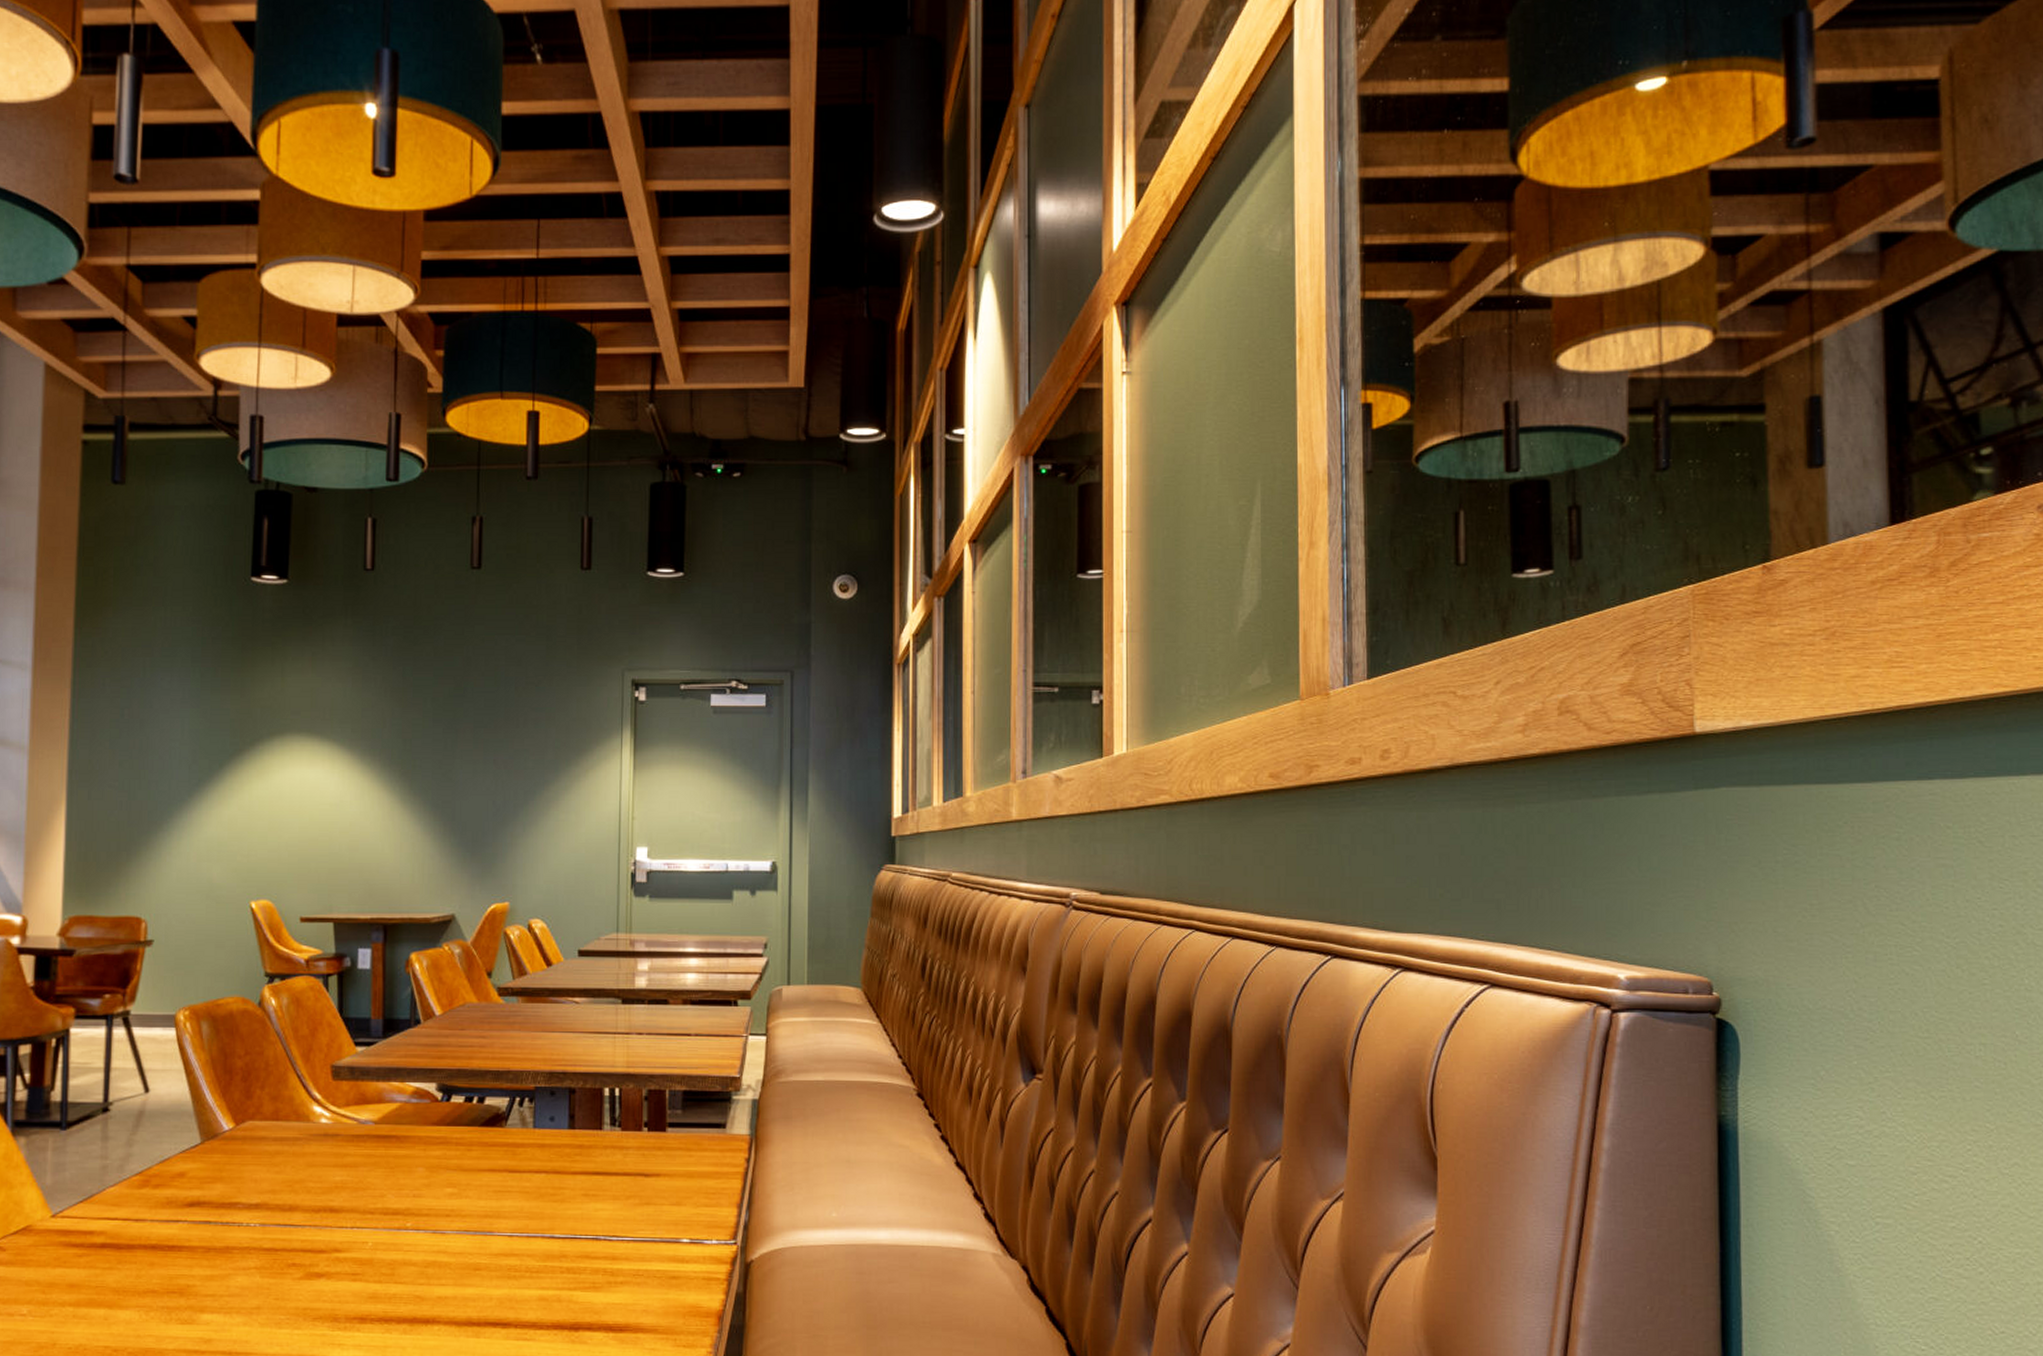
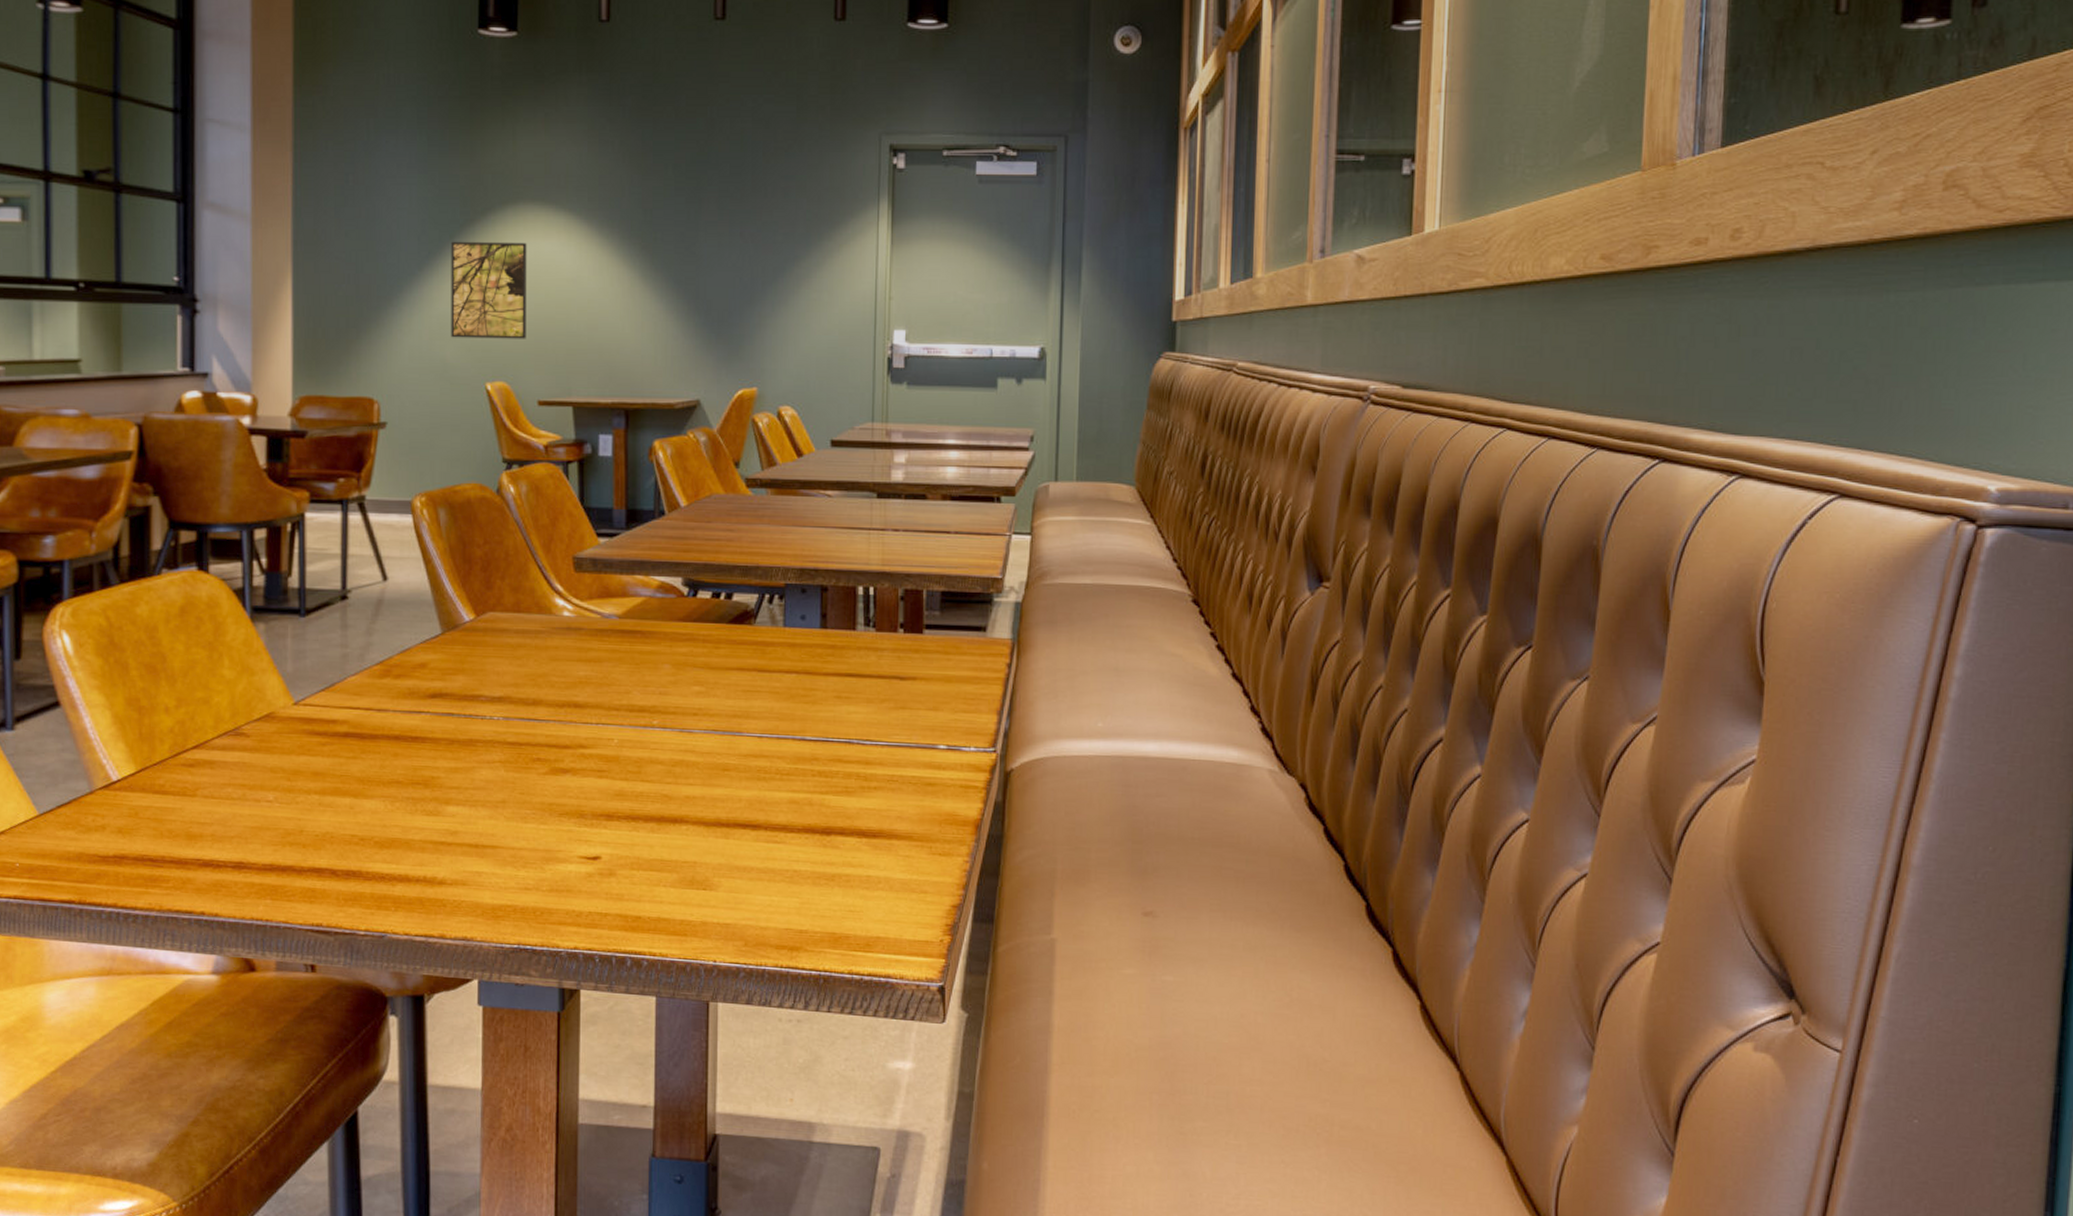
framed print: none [218,770,293,860] -> present [451,241,527,339]

